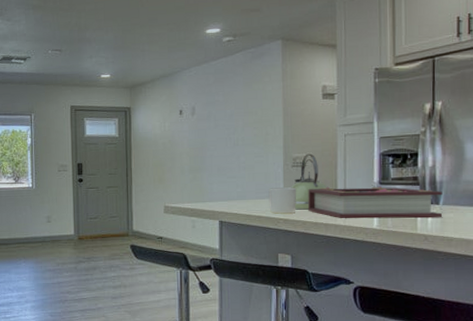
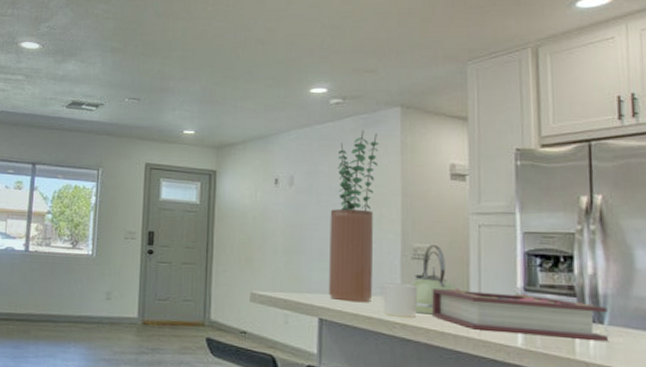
vase: none [226,62,264,206] -> present [328,130,379,303]

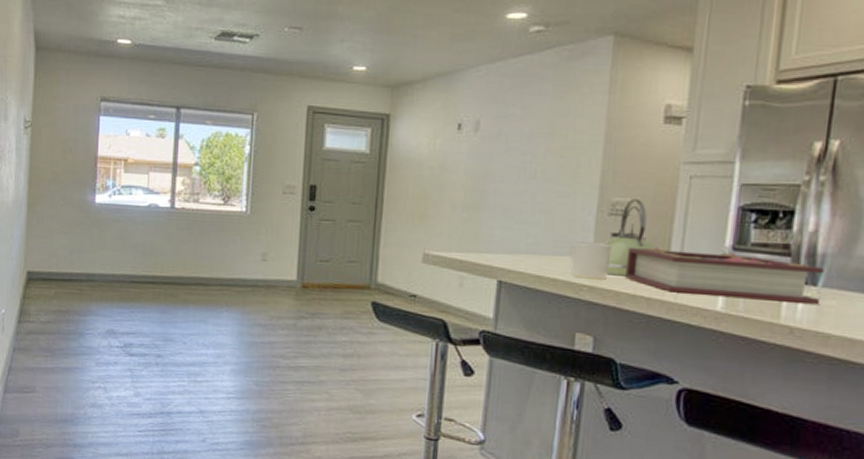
vase: present [328,130,379,303] -> none [510,64,584,264]

